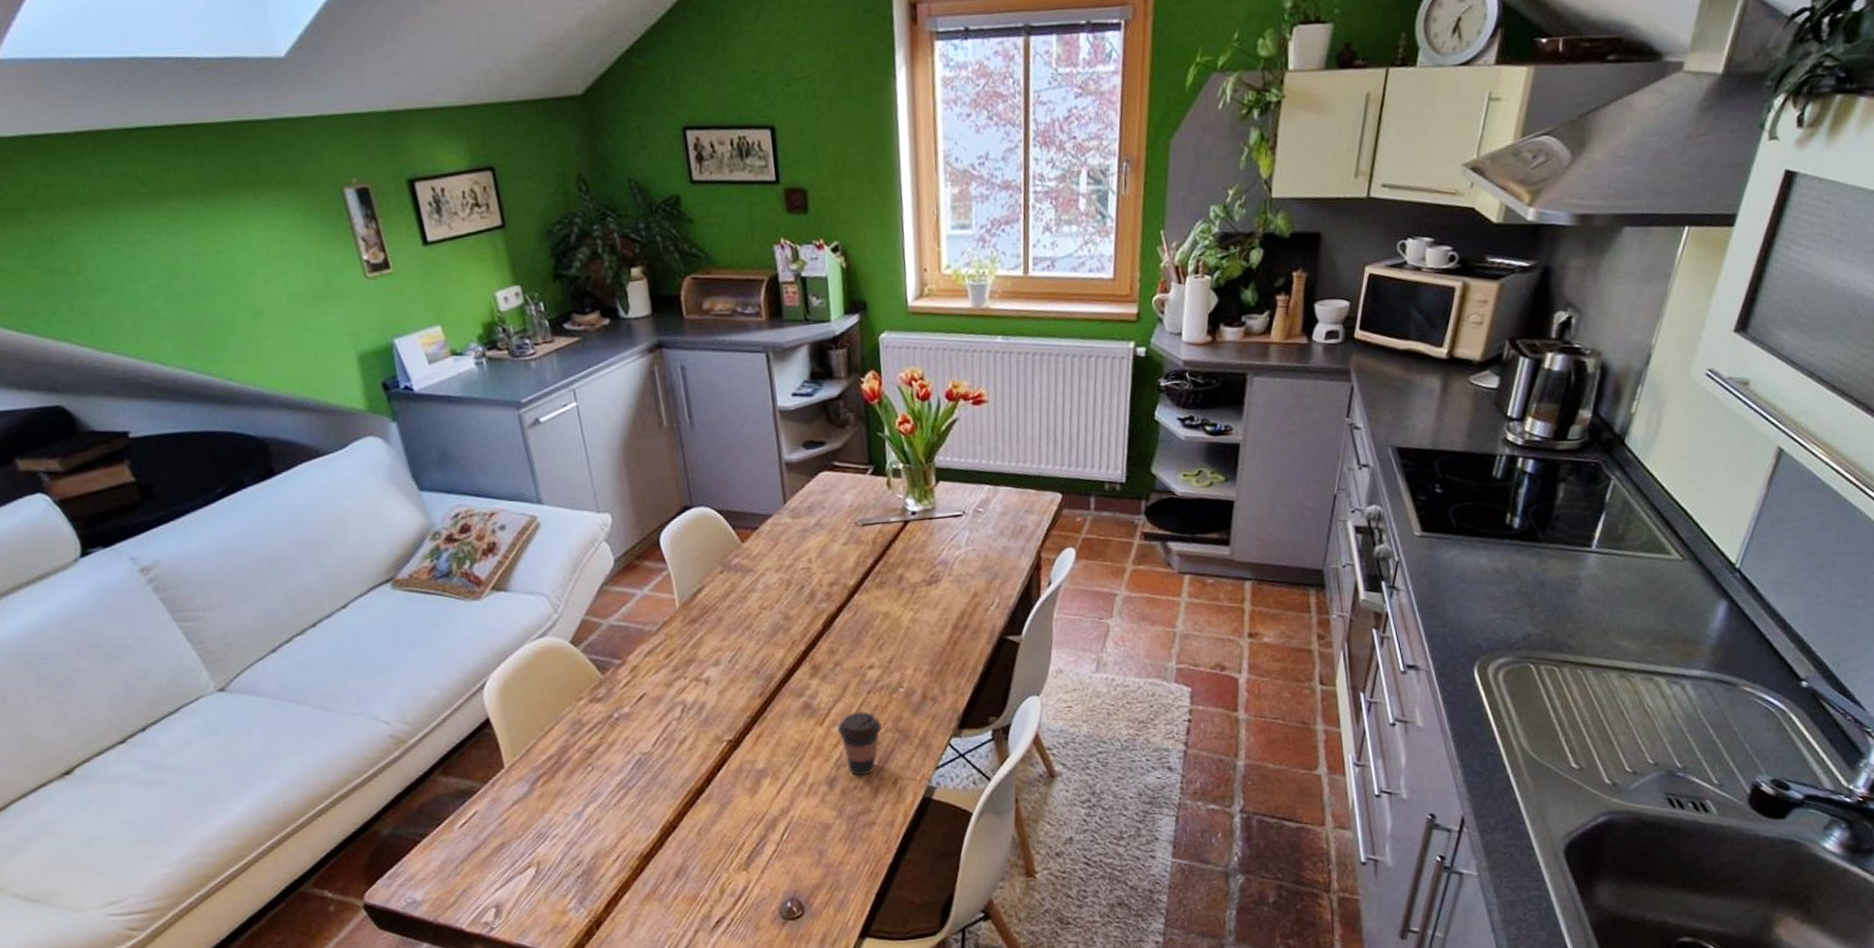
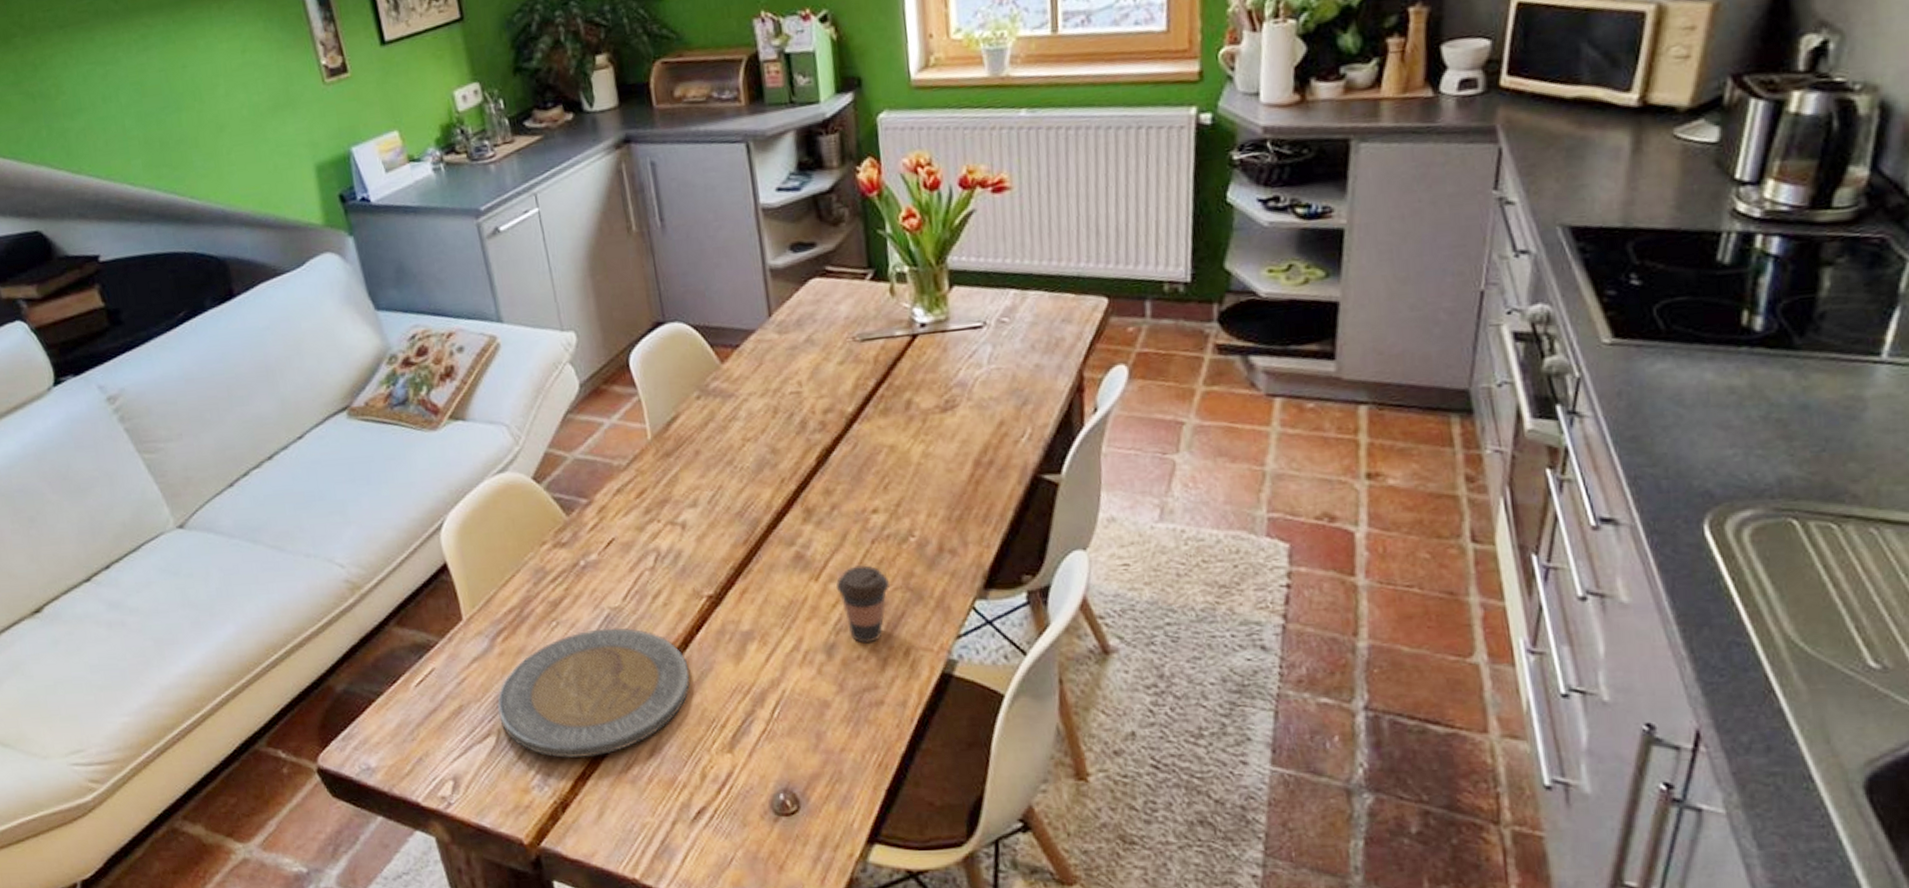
plate: none [537,769,712,884] -> present [497,627,690,759]

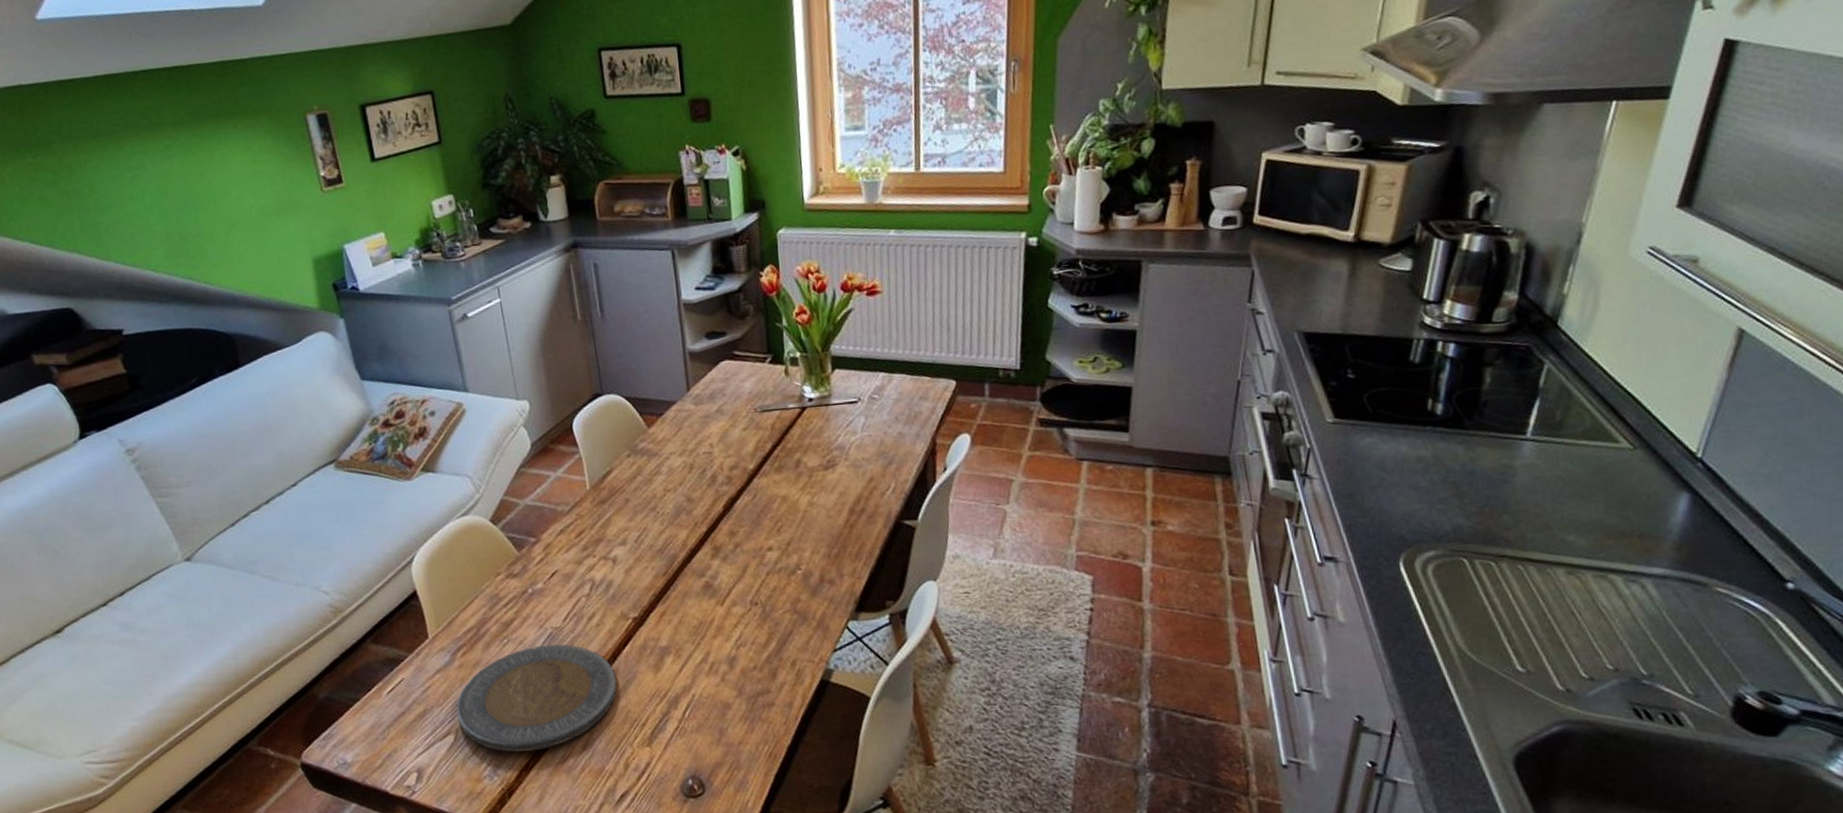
coffee cup: present [835,565,889,644] -> none [737,592,780,656]

